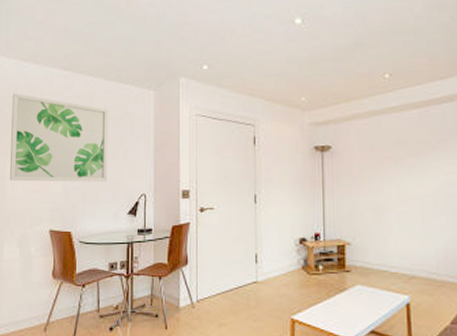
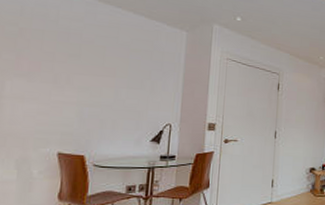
wall art: present [9,94,109,182] -> none [8,11,136,110]

